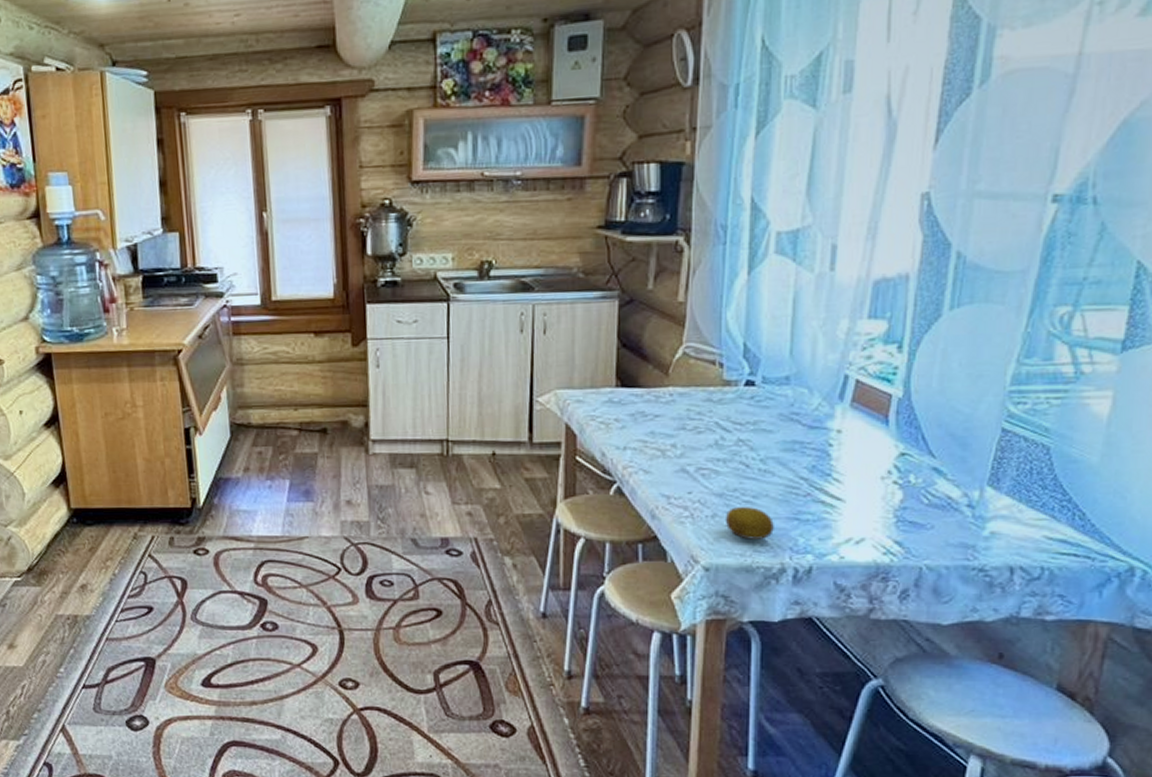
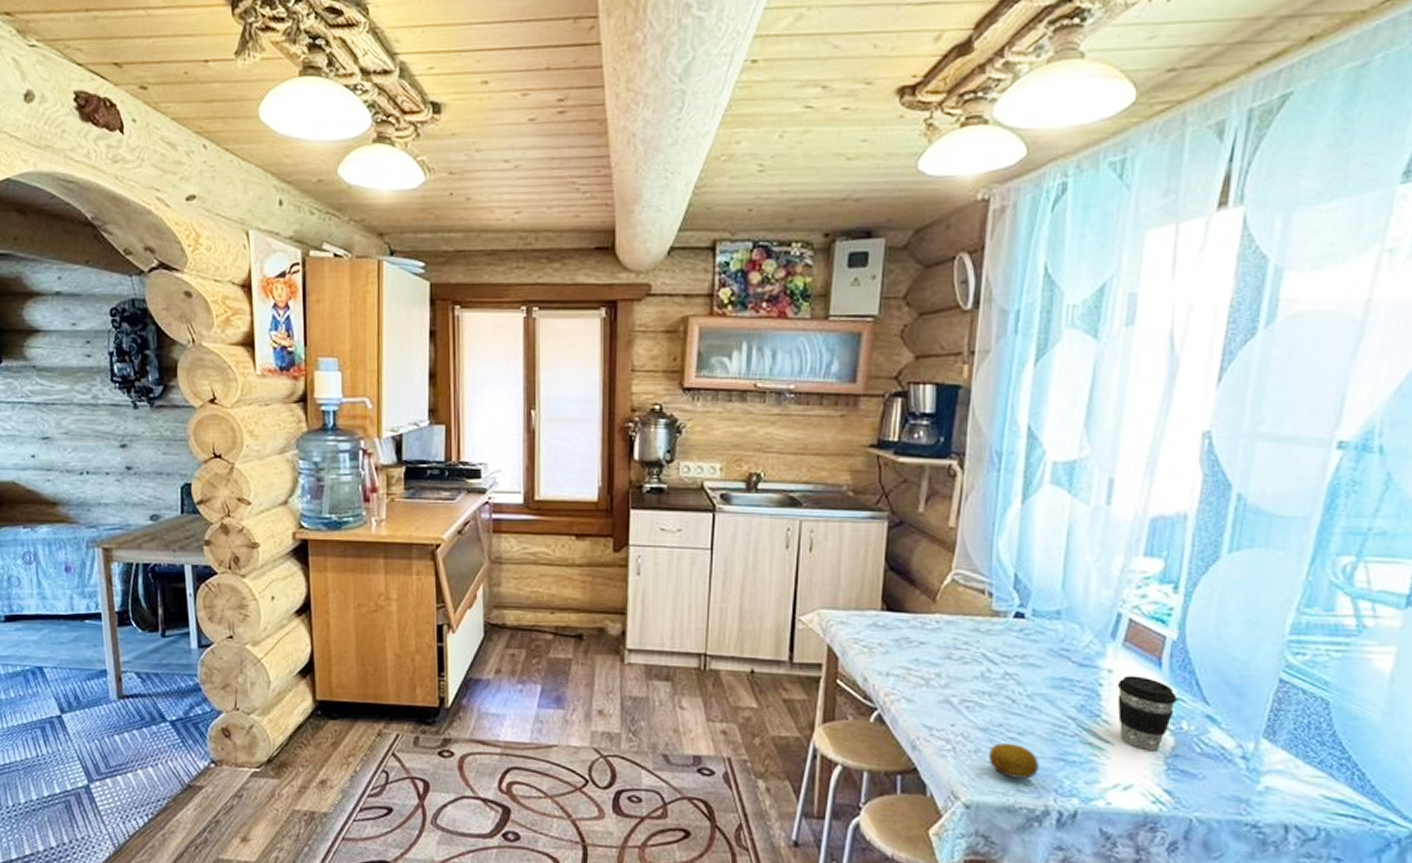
coffee cup: none [846,434,904,504] -> present [1116,675,1177,750]

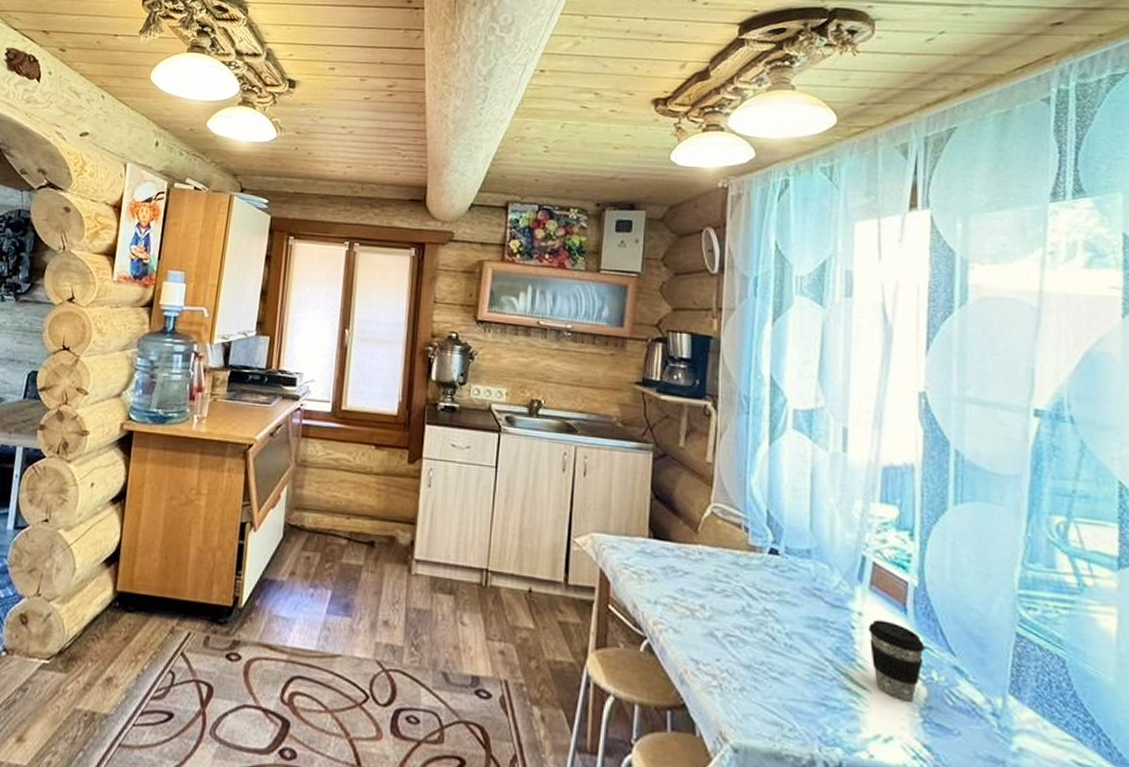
fruit: present [988,743,1039,779] -> none [753,683,802,724]

